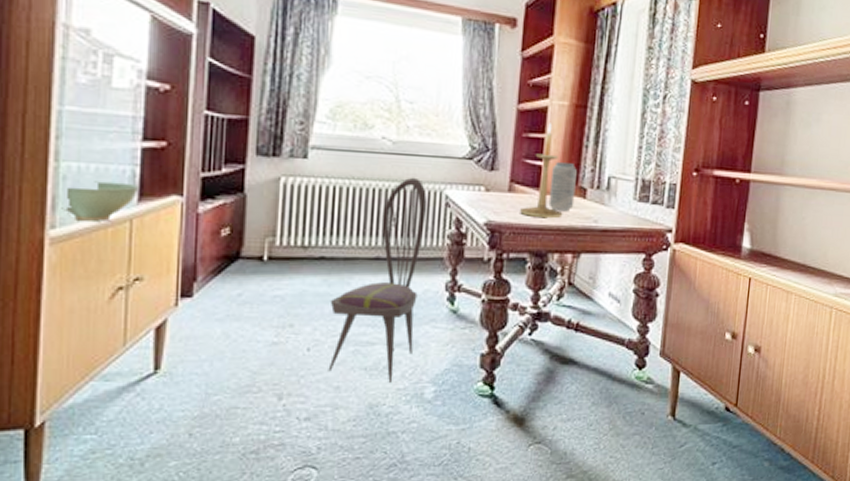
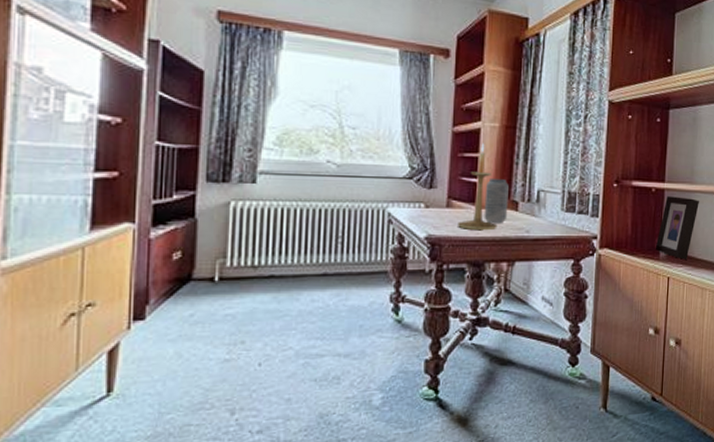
bowl: present [61,181,139,222] -> none [12,212,91,250]
dining chair: present [328,177,428,383] -> none [279,197,371,392]
picture frame: none [736,188,789,259] -> present [655,196,699,260]

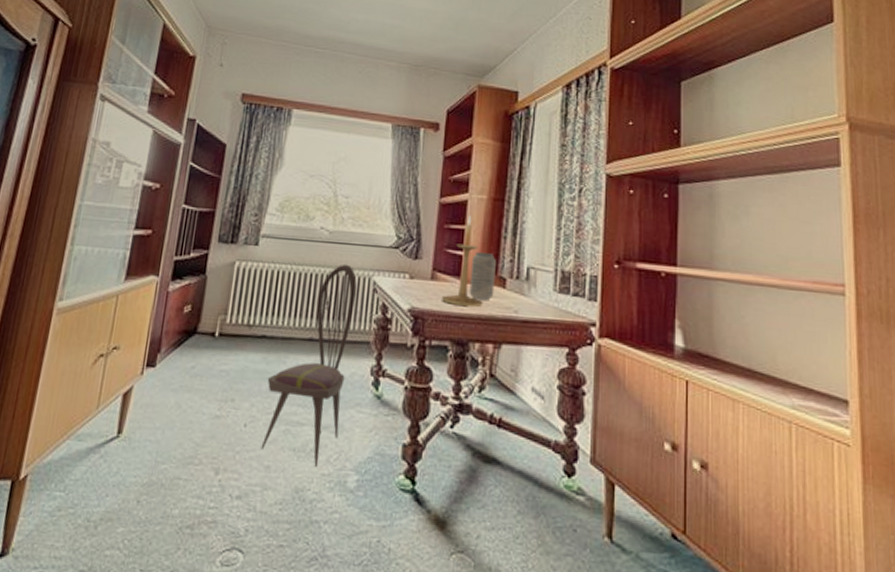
dining chair: none [279,197,371,392] -> present [261,263,358,467]
picture frame: present [655,196,699,260] -> none [668,283,722,361]

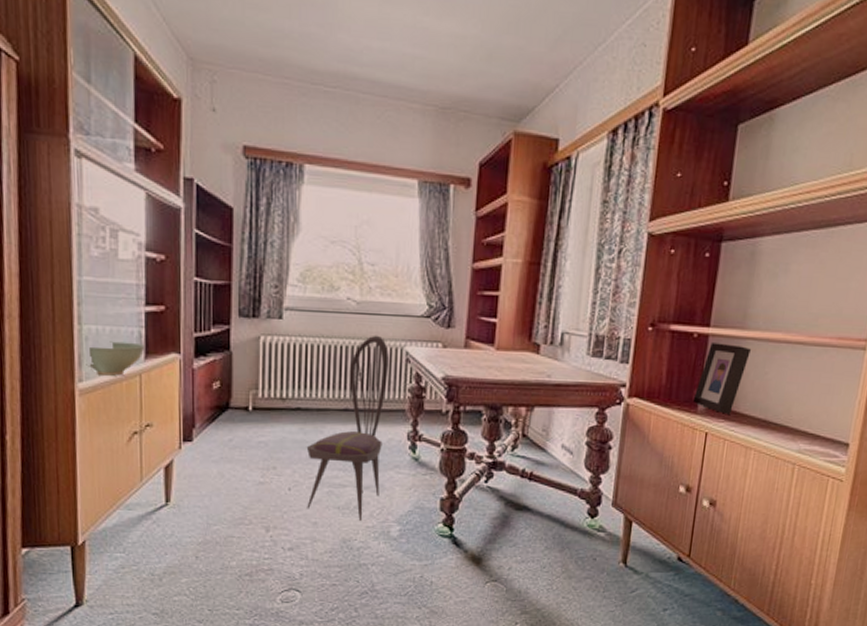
bowl: none [69,262,128,296] -> present [86,341,145,376]
candlestick: present [442,215,483,308] -> none [476,281,517,374]
vase: present [469,252,496,301] -> none [503,319,530,367]
picture frame: none [668,283,722,361] -> present [692,343,751,414]

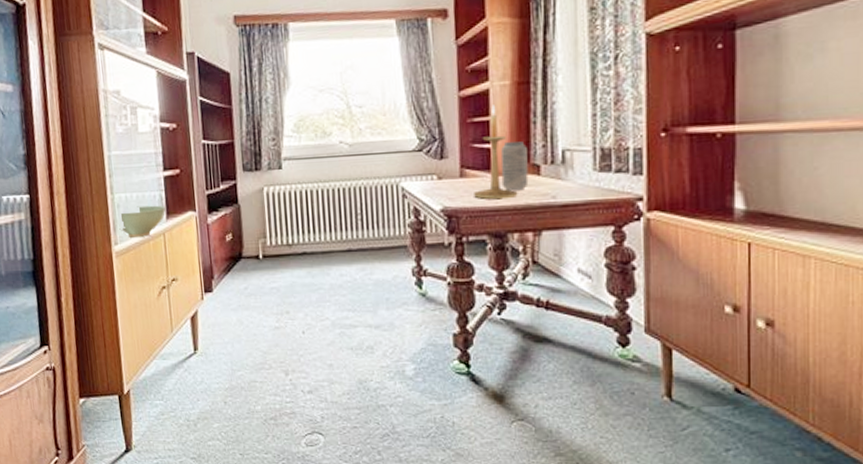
dining chair: present [306,335,390,521] -> none [315,174,390,361]
candlestick: none [476,281,517,374] -> present [474,105,518,200]
vase: none [503,319,530,367] -> present [500,141,529,192]
picture frame: present [692,343,751,414] -> none [726,140,791,220]

